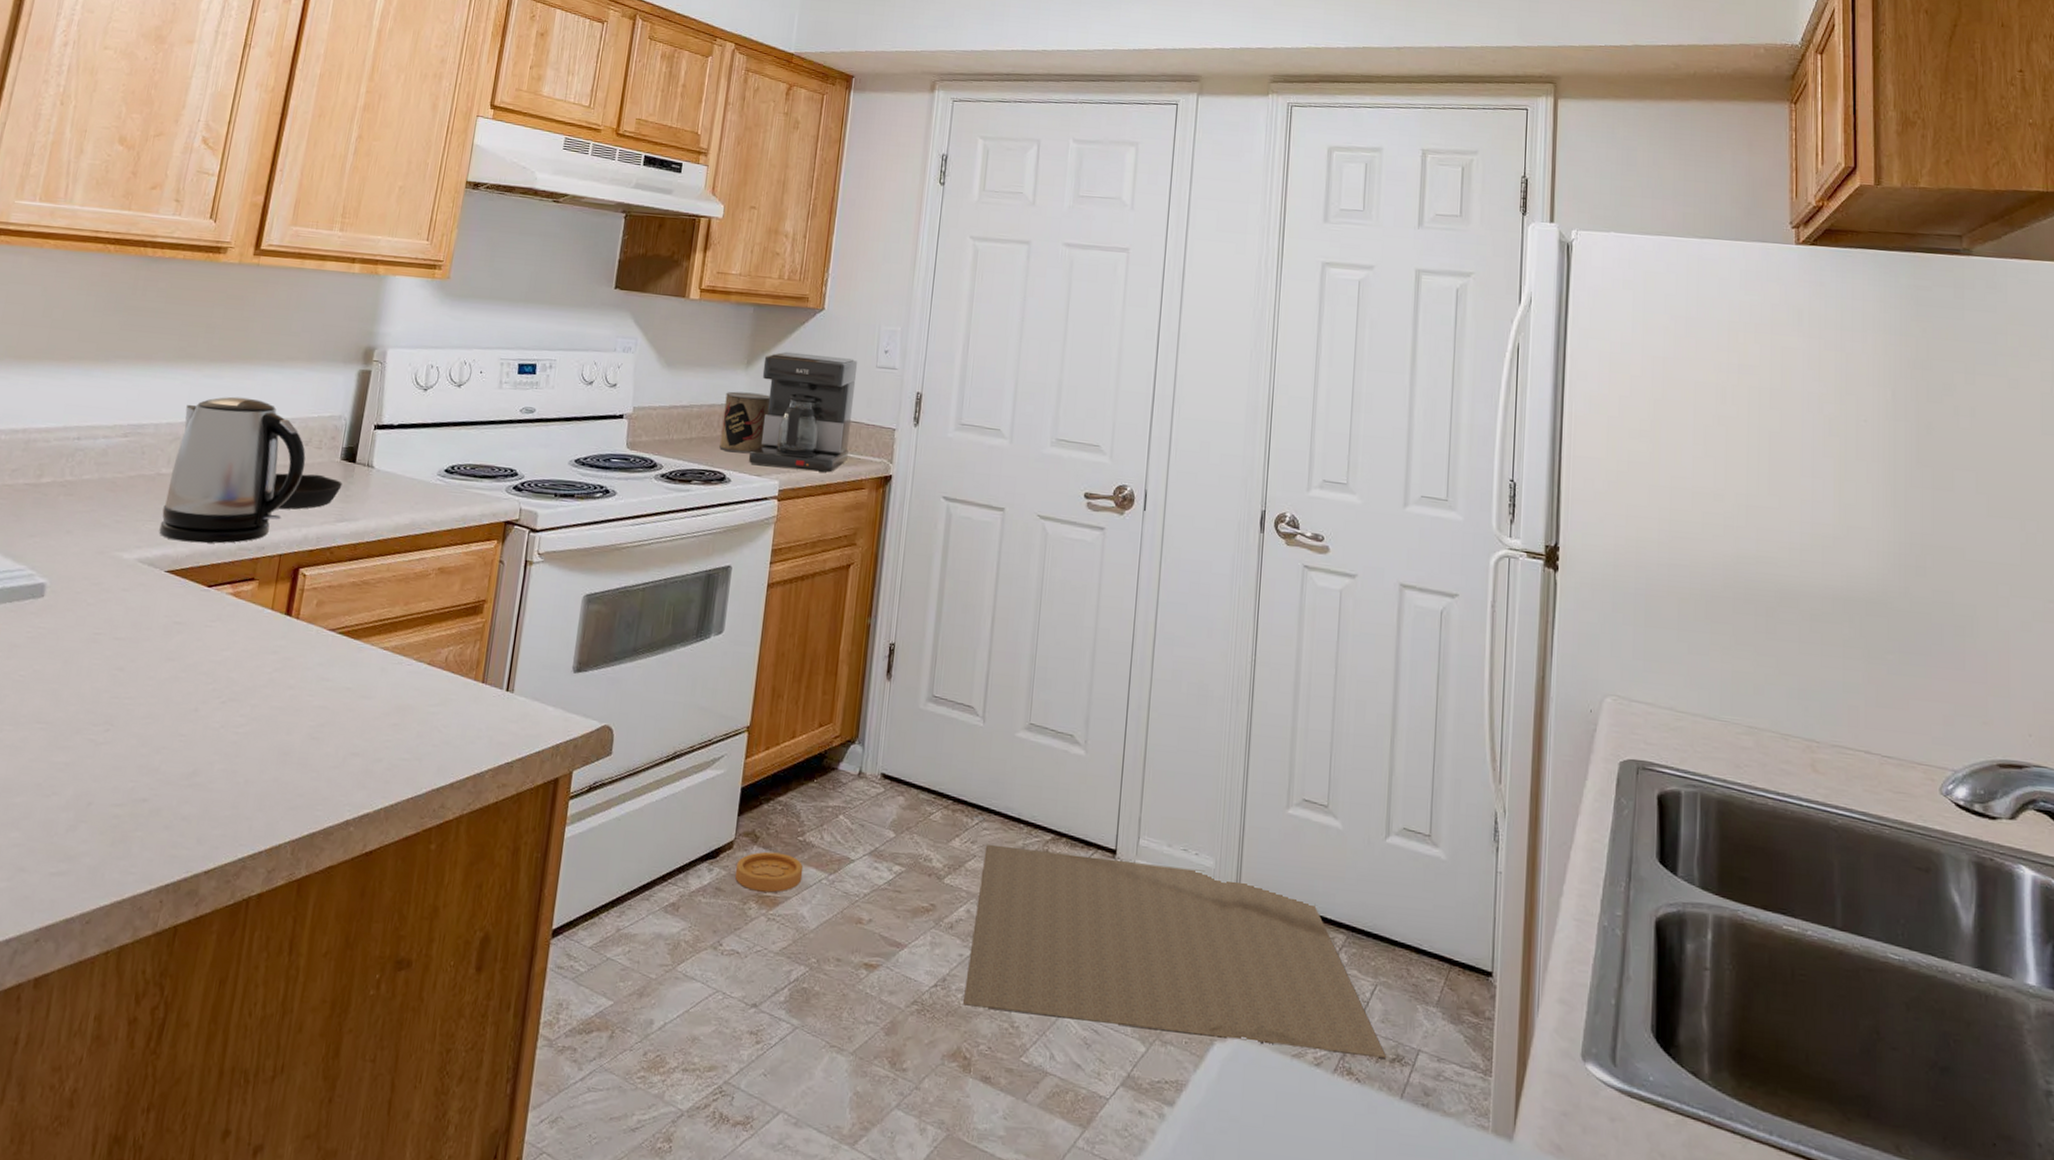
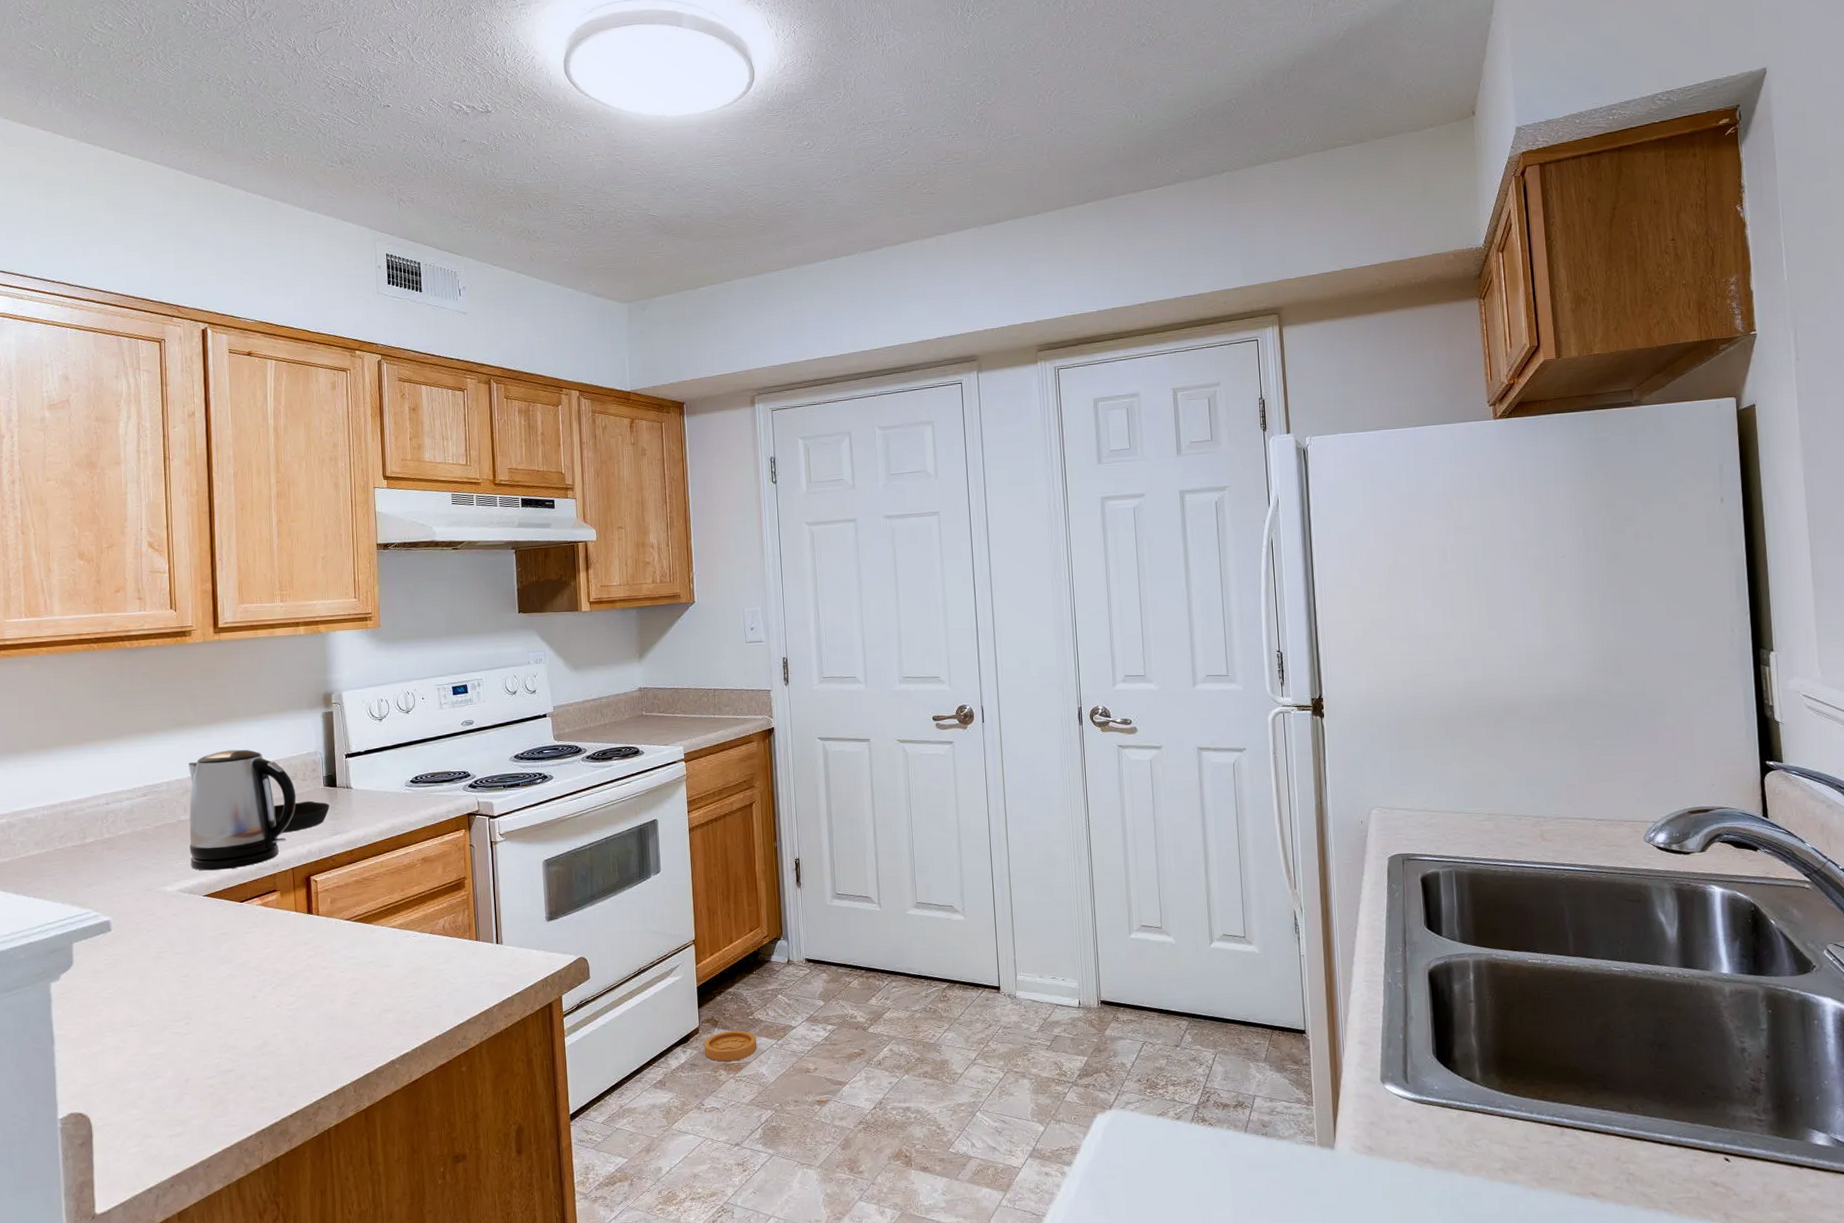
tin can: present [719,391,770,454] -> none [627,679,666,730]
coffee maker: present [748,351,858,473] -> none [653,639,736,737]
doormat: present [963,844,1386,1058] -> none [897,991,1230,1119]

